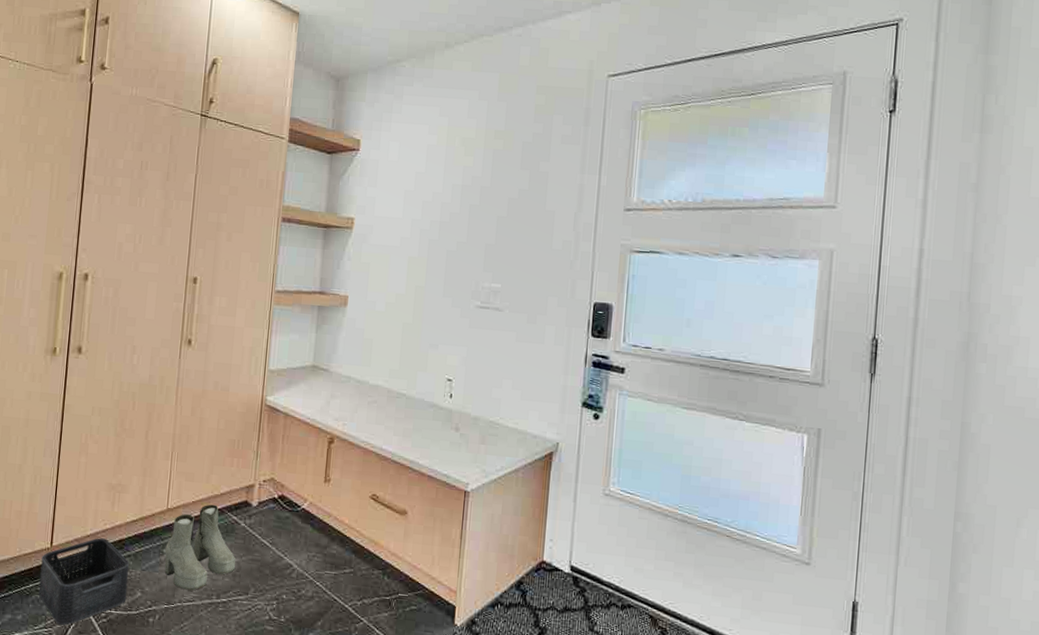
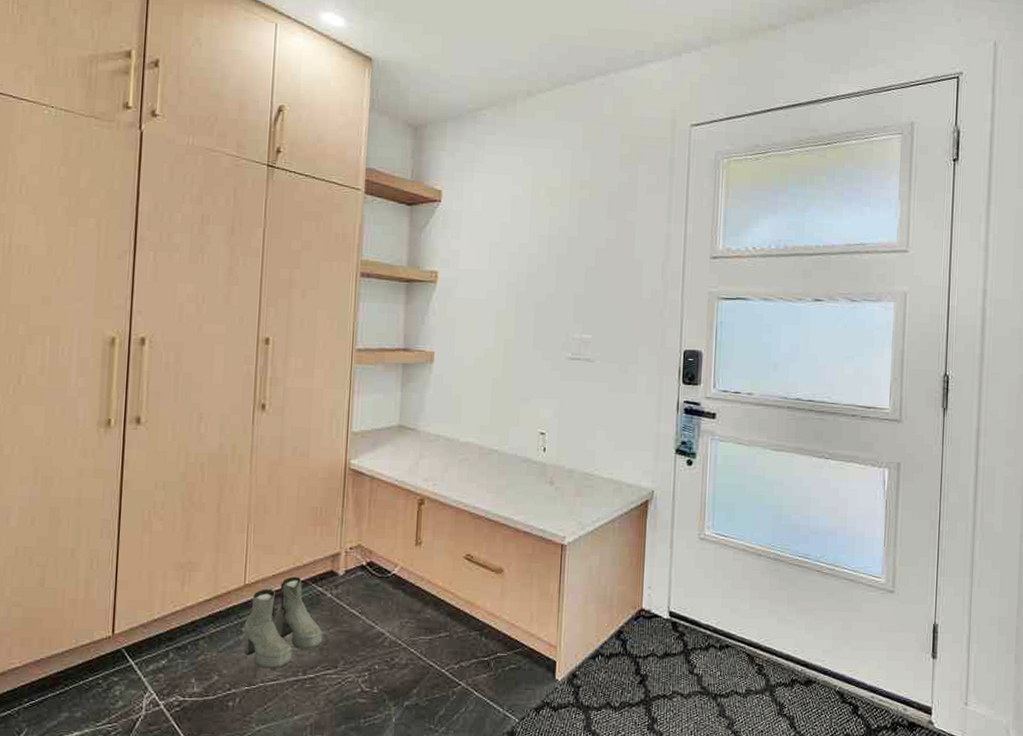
storage bin: present [38,538,129,626] -> none [100,621,203,718]

